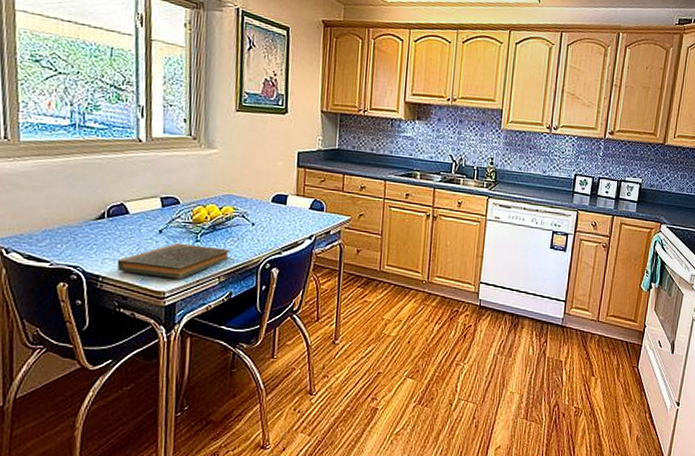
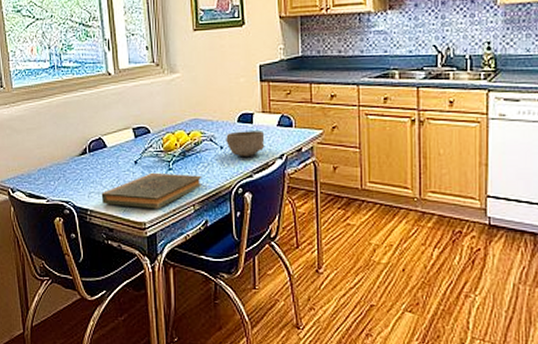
bowl: none [258,210,297,235] -> present [226,131,265,157]

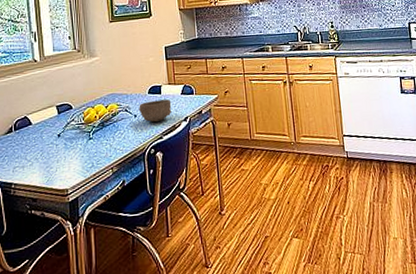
book: present [101,172,203,209] -> none [25,141,120,177]

